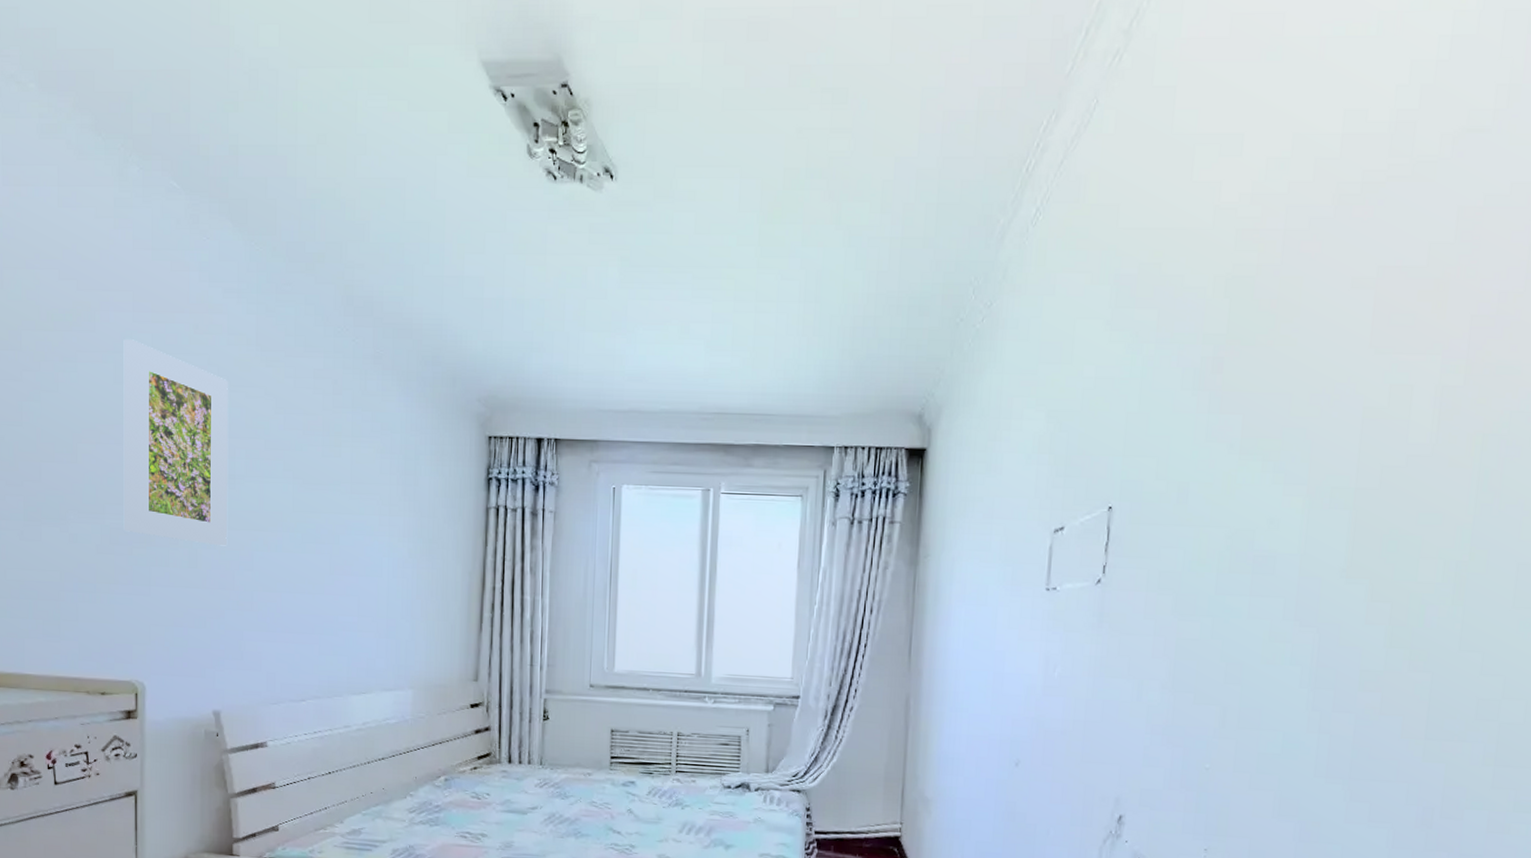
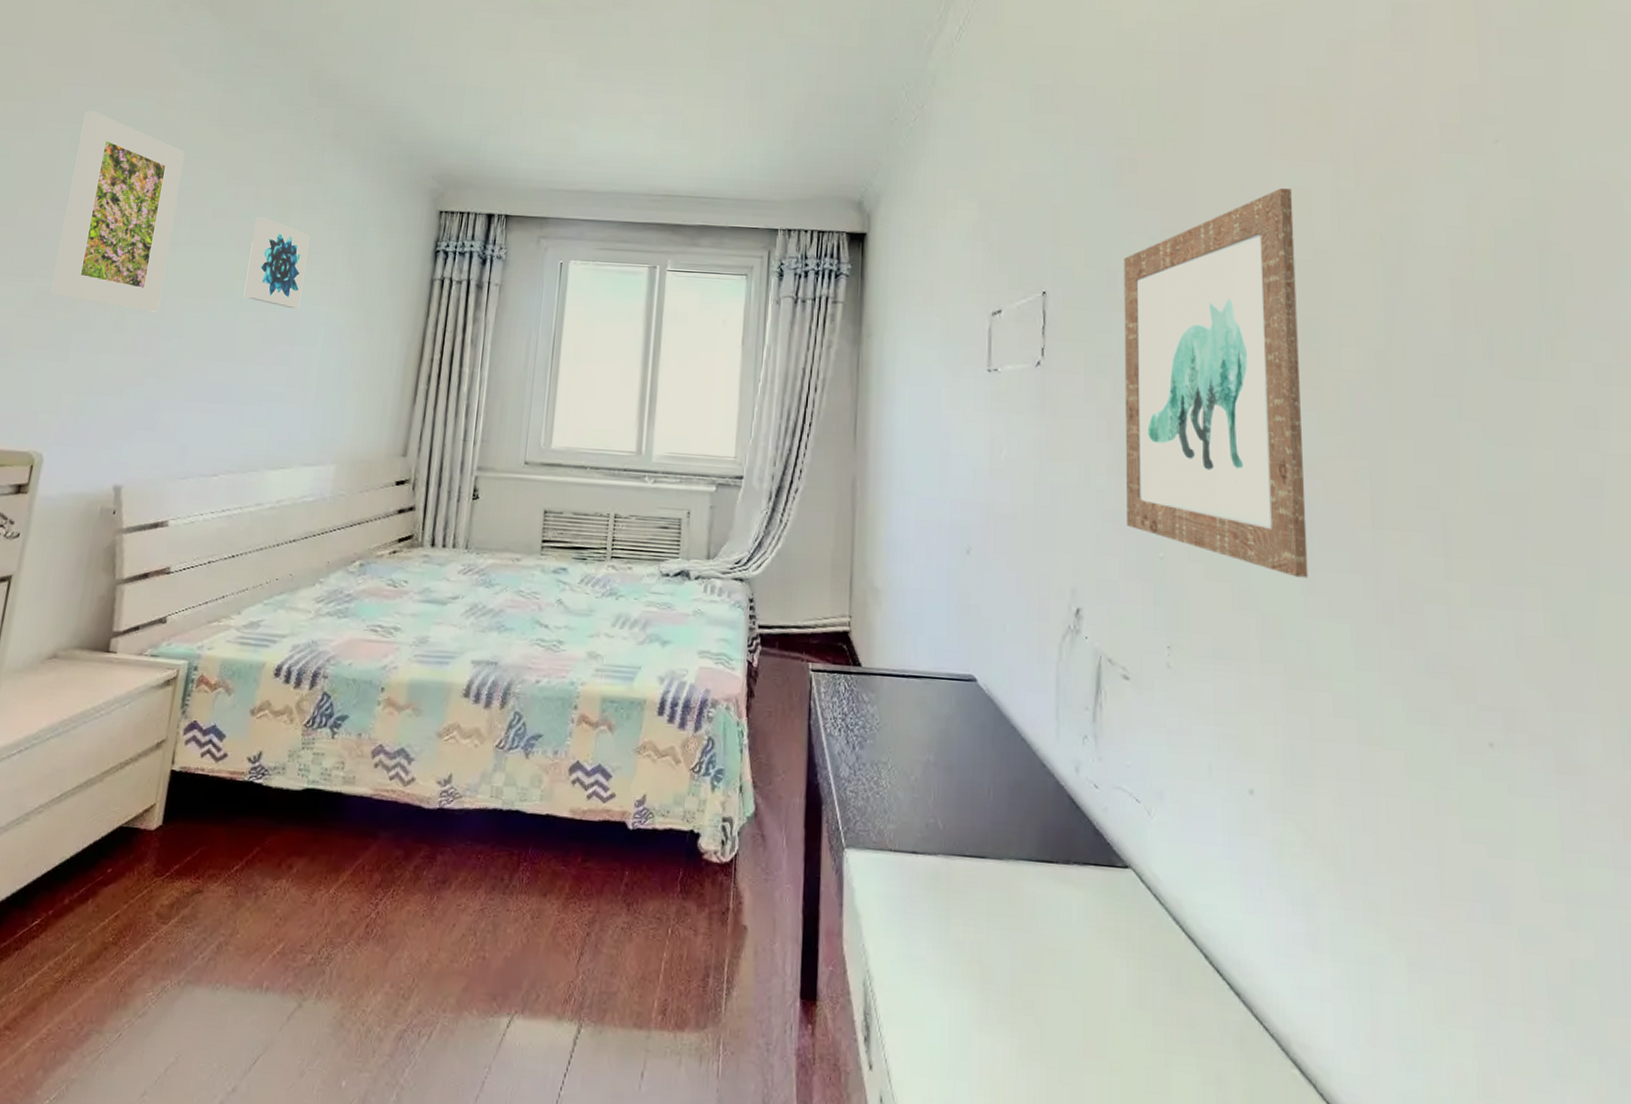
wall art: none [306,448,363,541] -> present [243,217,310,309]
wall art: none [1176,386,1392,787] -> present [1124,188,1308,578]

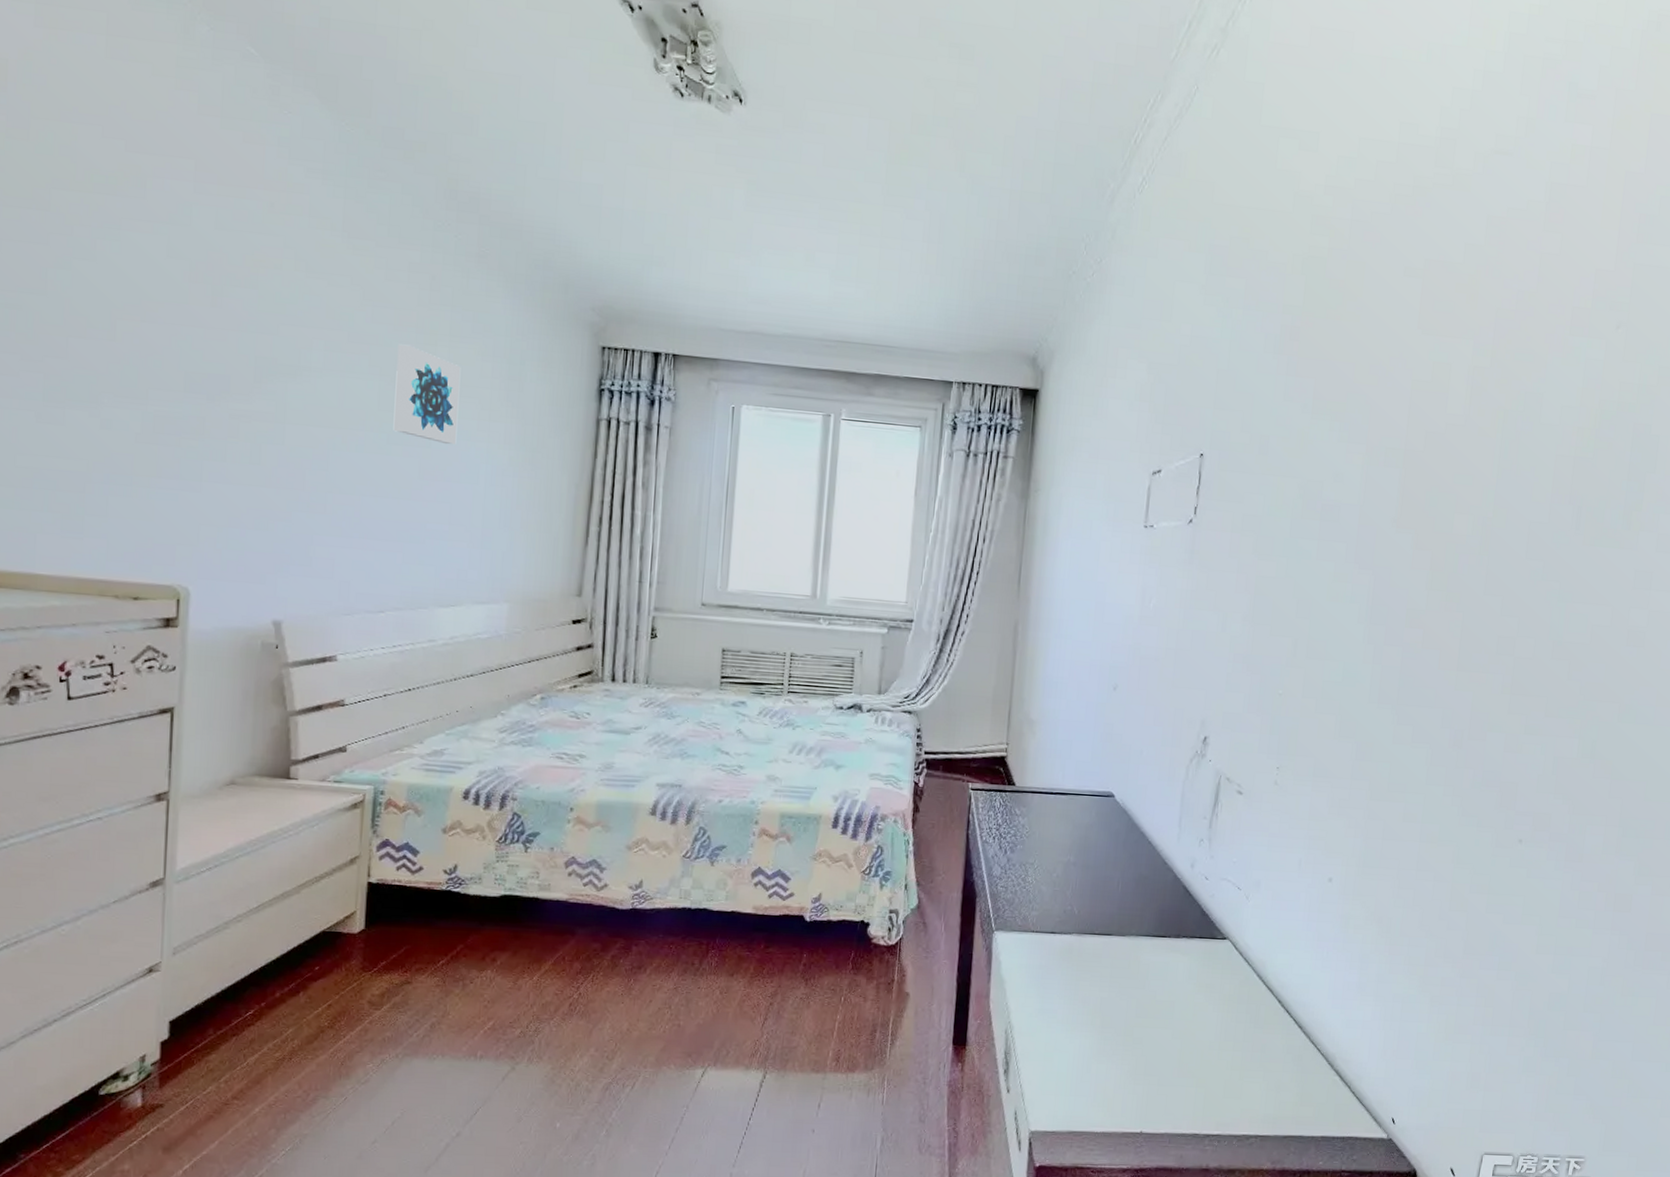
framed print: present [51,111,185,312] -> none [171,210,307,443]
wall art: present [1124,188,1308,578] -> none [1254,363,1435,712]

